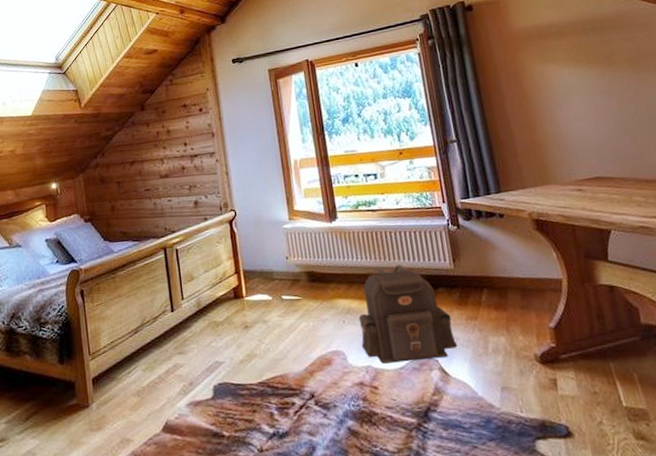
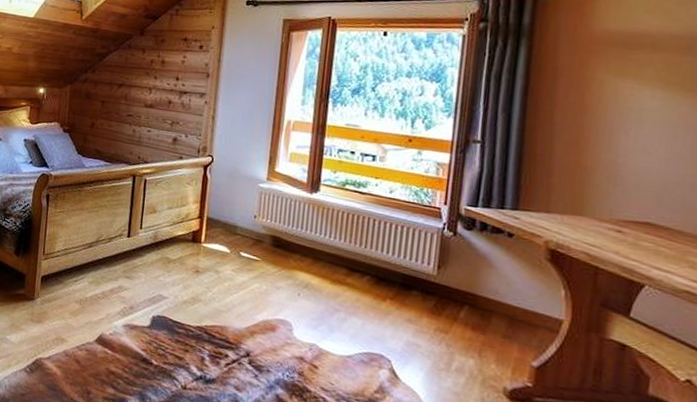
backpack: present [358,265,458,364] -> none [311,251,418,361]

